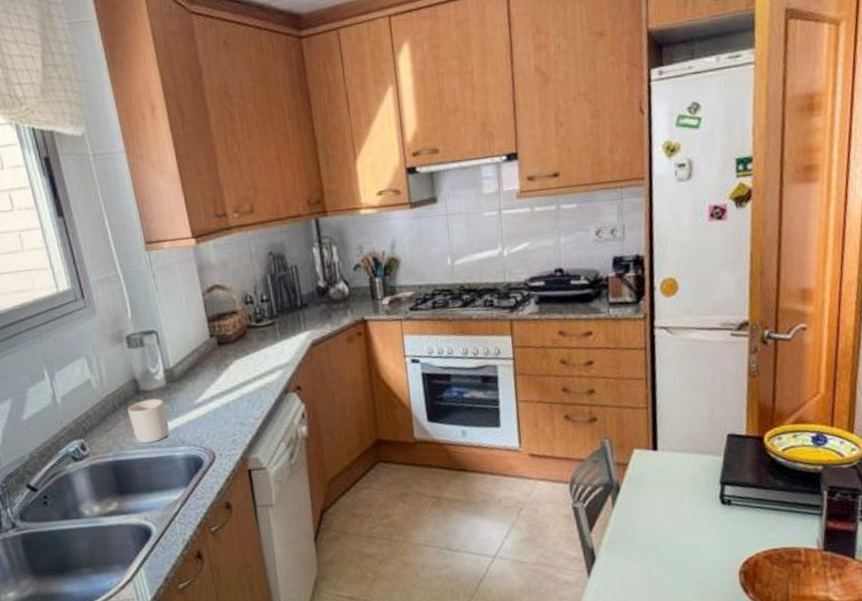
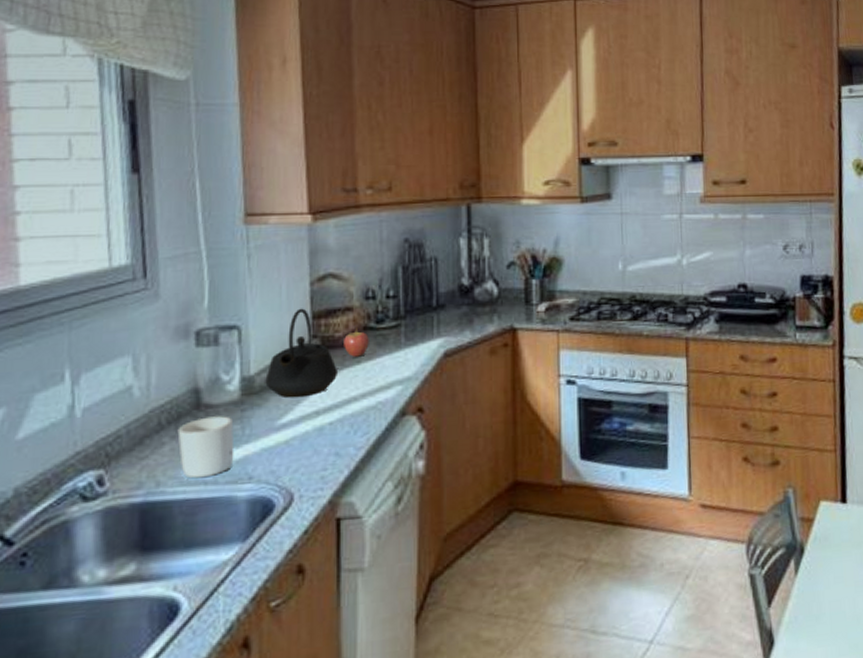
kettle: none [181,314,233,383] -> present [265,308,337,398]
fruit: none [234,326,253,350] -> present [344,327,369,357]

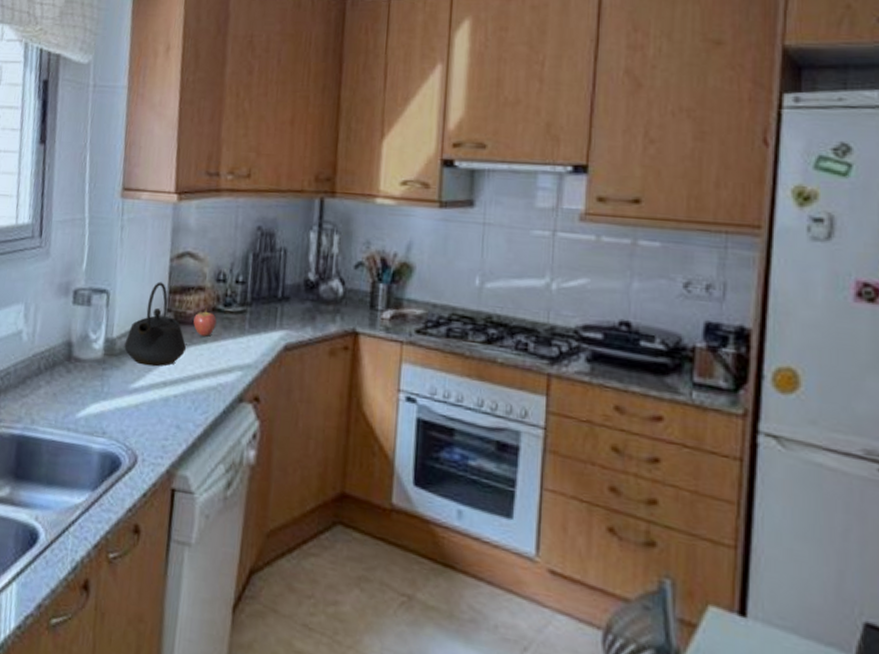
mug: present [177,416,235,479] -> none [51,369,96,425]

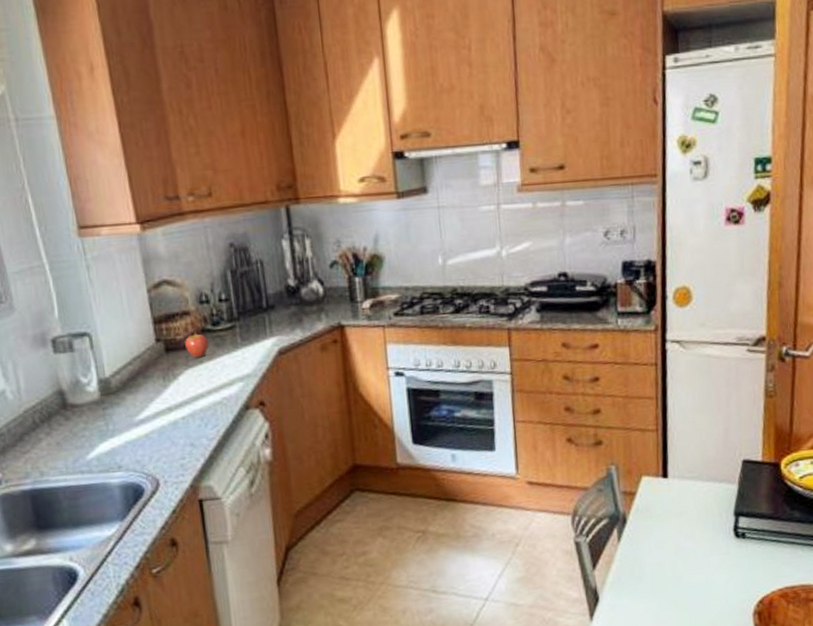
kettle: present [124,281,186,367] -> none [119,314,183,397]

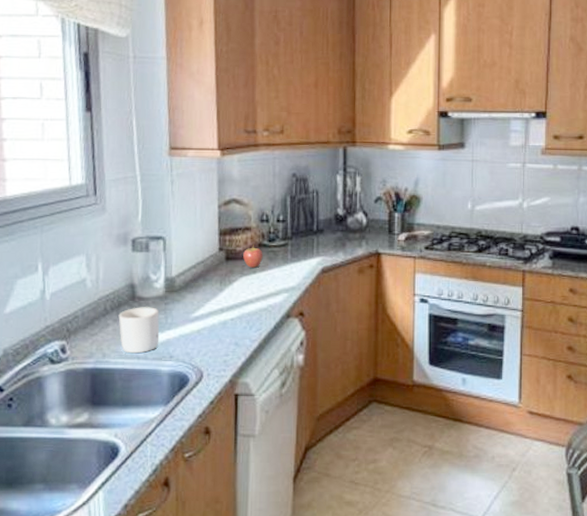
mug: none [50,414,103,469] -> present [118,307,160,354]

